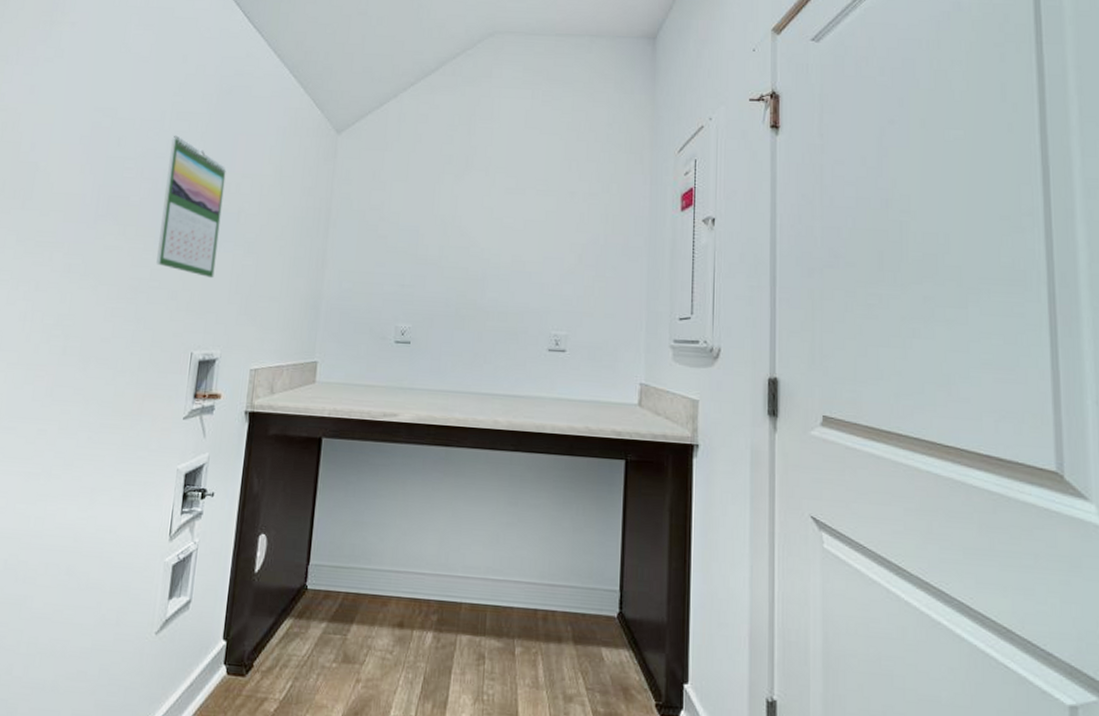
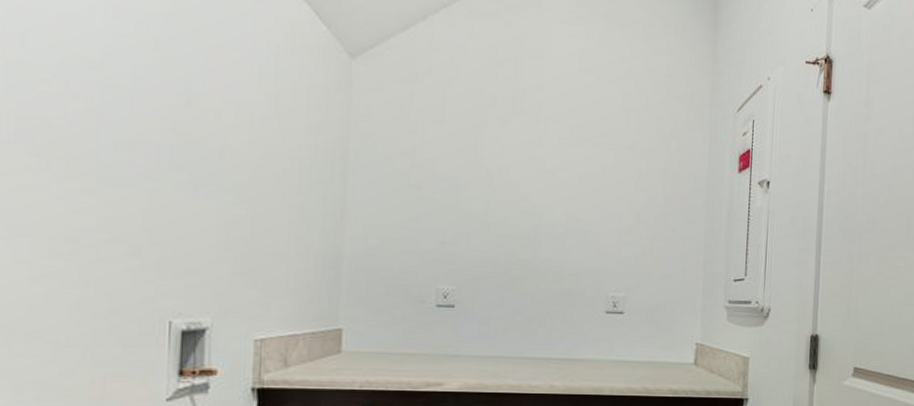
calendar: present [156,135,227,279] -> none [104,39,198,231]

